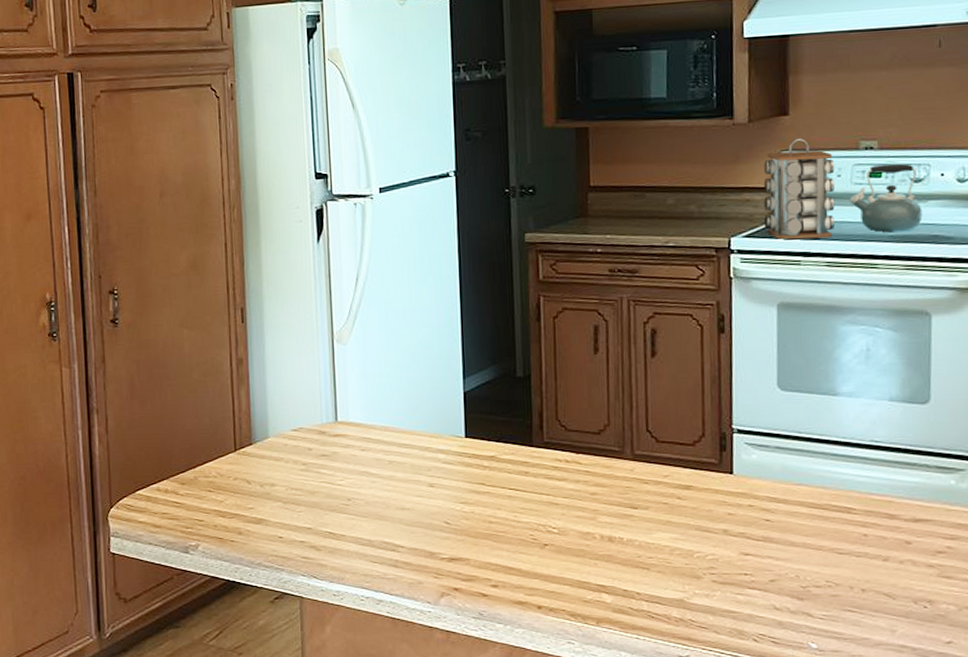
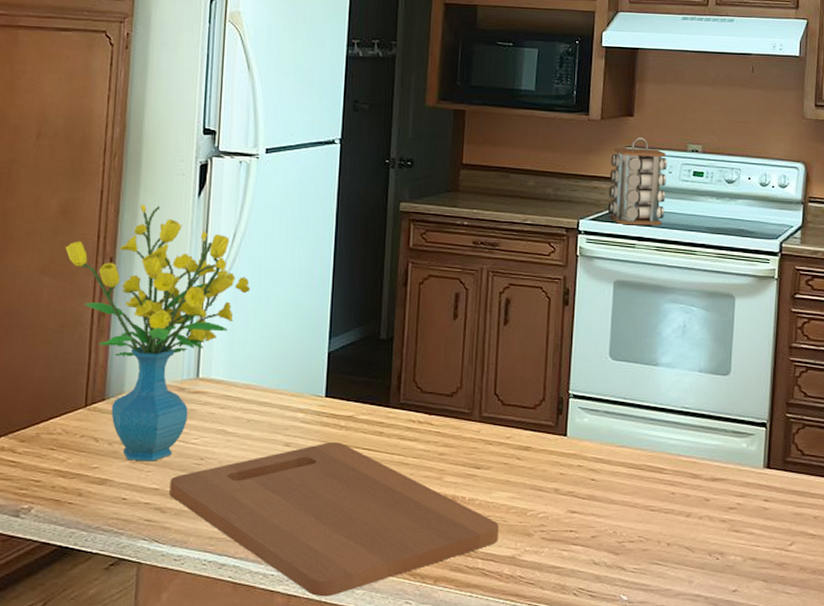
bouquet: none [198,254,379,502] -> present [65,204,251,462]
cutting board: none [321,482,663,634] -> present [169,442,499,597]
kettle: present [850,163,923,232] -> none [677,165,733,225]

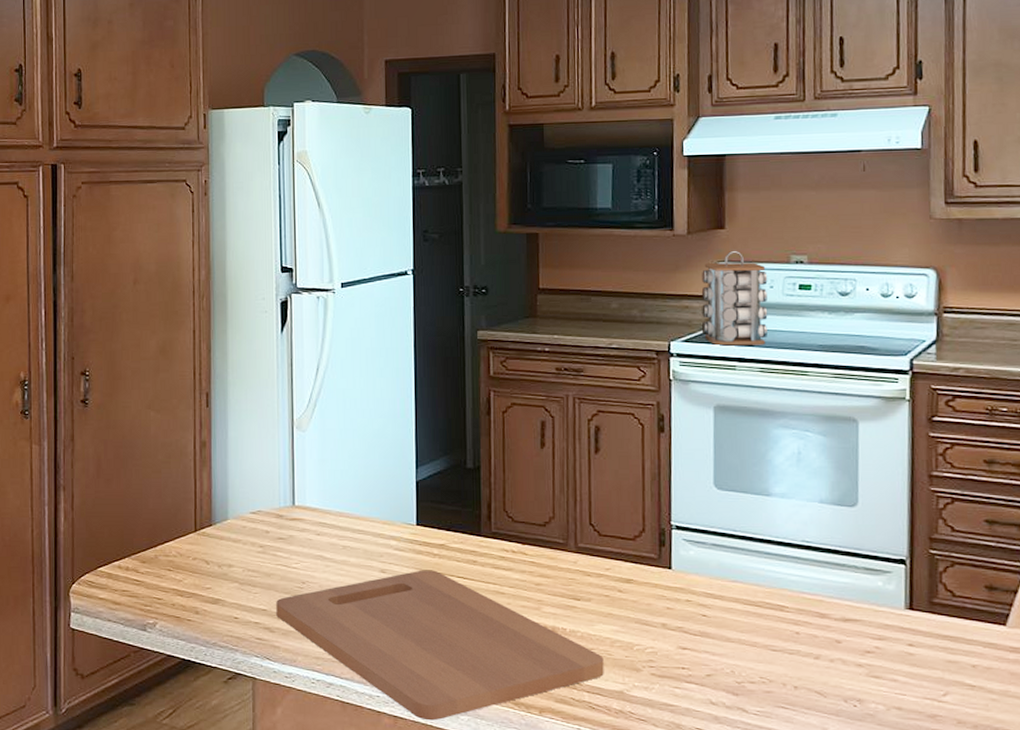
bouquet: present [65,204,251,462] -> none [166,342,337,584]

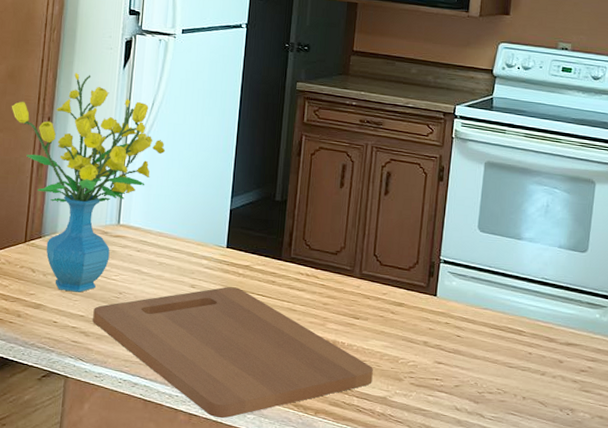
bouquet: none [166,342,337,584] -> present [11,73,166,292]
spice rack: present [701,250,768,347] -> none [482,34,539,115]

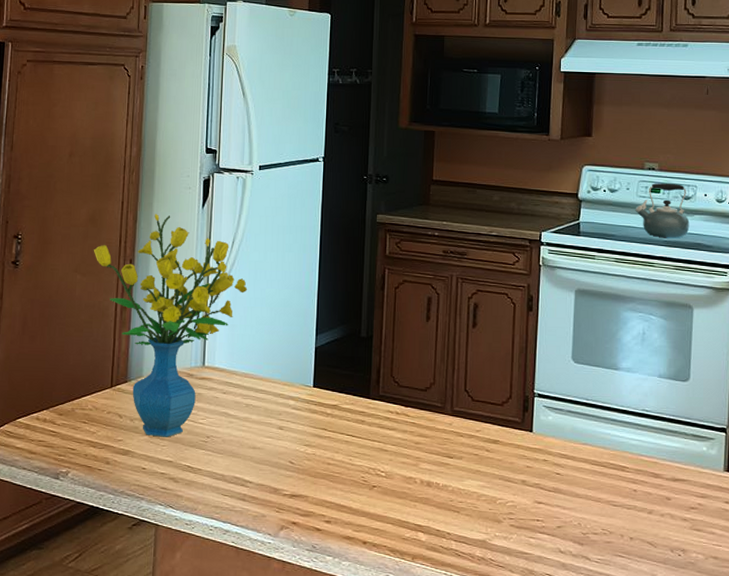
cutting board: present [93,287,373,419] -> none [181,428,470,566]
kettle: none [546,62,598,117] -> present [635,182,690,239]

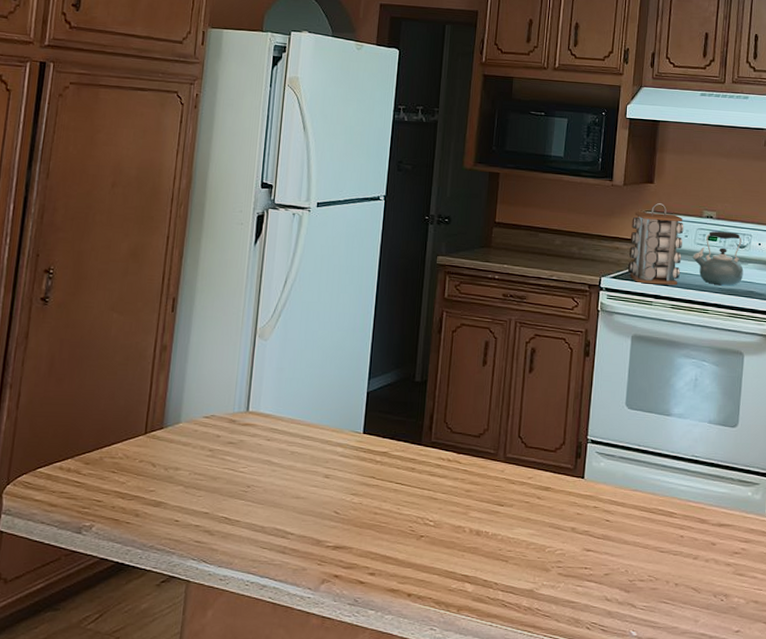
bouquet: present [93,214,248,437] -> none [133,250,299,487]
spice rack: none [568,155,625,240] -> present [627,202,684,286]

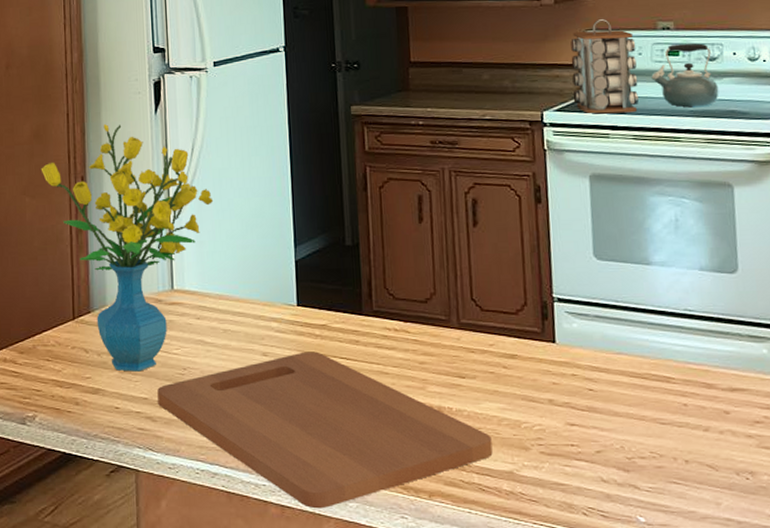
bouquet: none [133,250,299,487] -> present [40,124,214,372]
cutting board: none [218,476,519,621] -> present [157,351,493,509]

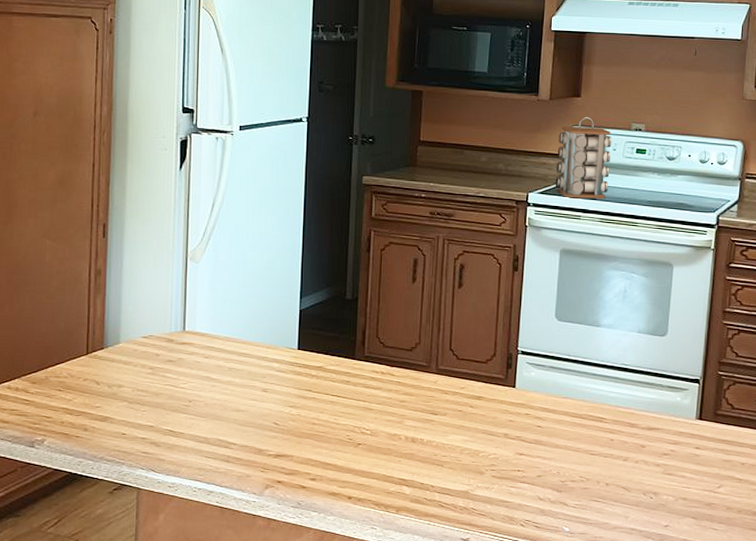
bouquet: present [40,124,214,372] -> none [63,176,229,403]
cutting board: present [157,351,493,509] -> none [163,389,454,521]
kettle: present [651,43,719,107] -> none [621,143,673,199]

